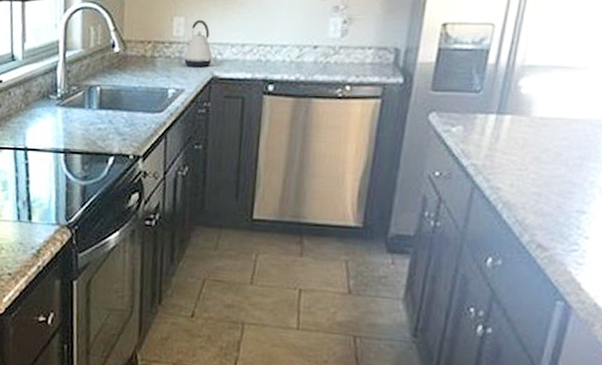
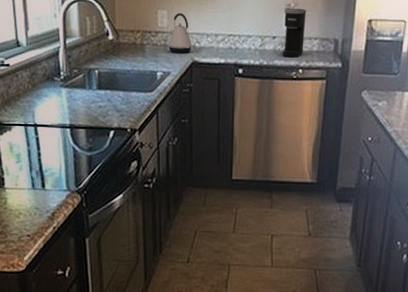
coffee maker: none [325,11,359,72] -> present [282,8,306,58]

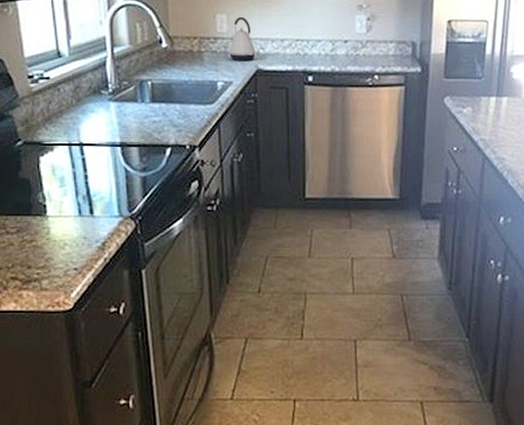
coffee maker: present [282,8,306,58] -> none [355,9,380,63]

